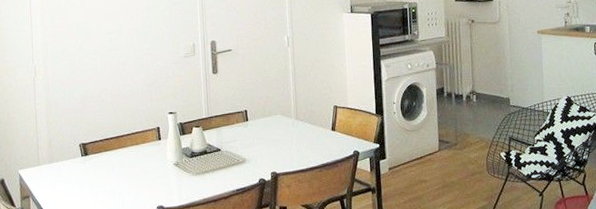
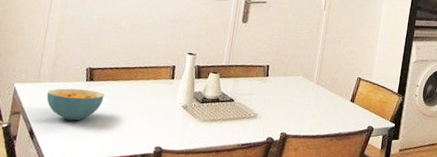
cereal bowl: none [49,164,101,196] -> present [46,88,105,121]

